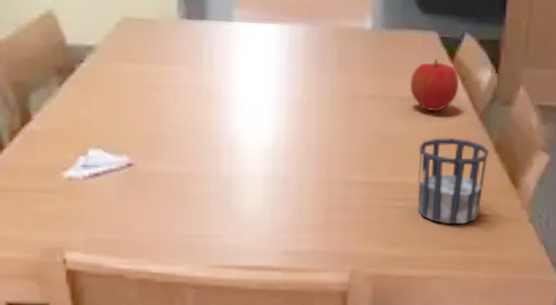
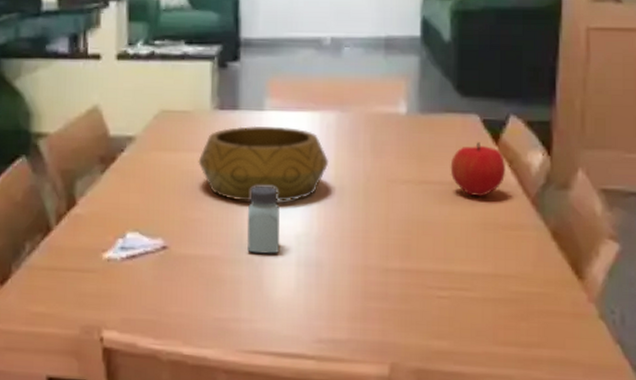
decorative bowl: none [164,37,297,117] -> present [198,125,329,202]
saltshaker: none [215,100,248,170] -> present [247,185,280,254]
cup: present [417,137,489,225] -> none [463,223,545,319]

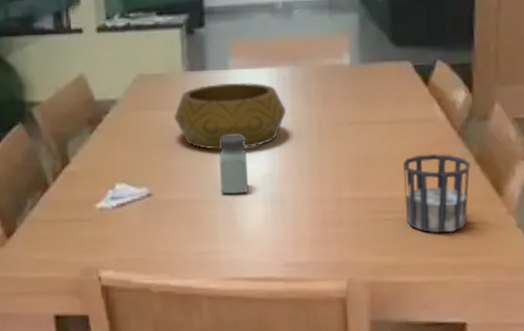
fruit: present [450,142,506,197] -> none [389,85,436,132]
cup: none [463,223,545,319] -> present [402,153,470,233]

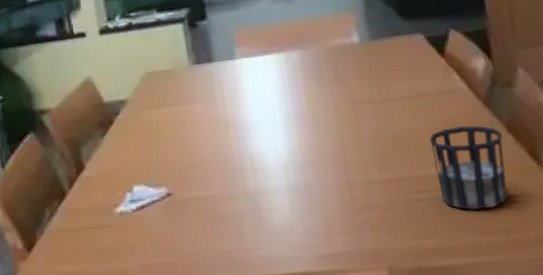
decorative bowl: present [174,83,287,150] -> none [185,70,300,142]
saltshaker: present [220,135,249,194] -> none [236,124,271,187]

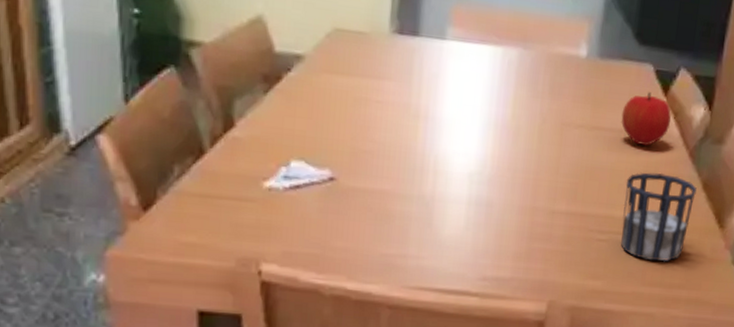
fruit: none [406,57,457,105] -> present [621,92,671,146]

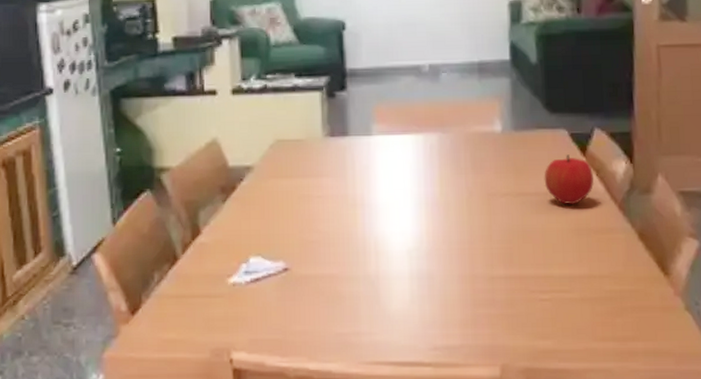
cup: present [621,172,697,262] -> none [559,228,633,316]

